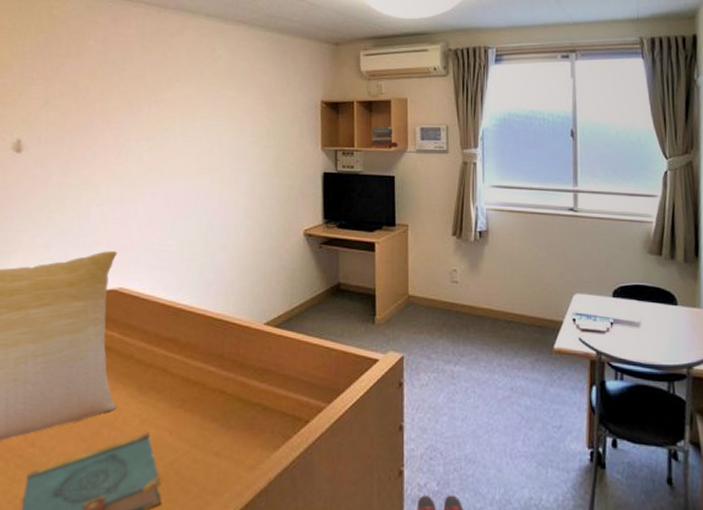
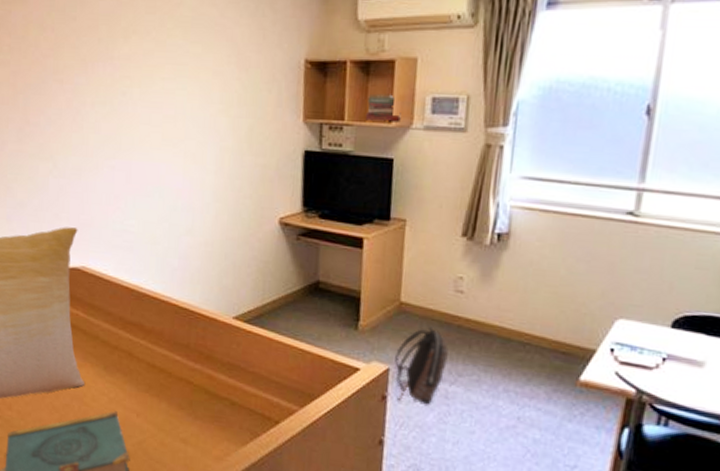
backpack: none [408,315,452,385] -> present [395,327,449,404]

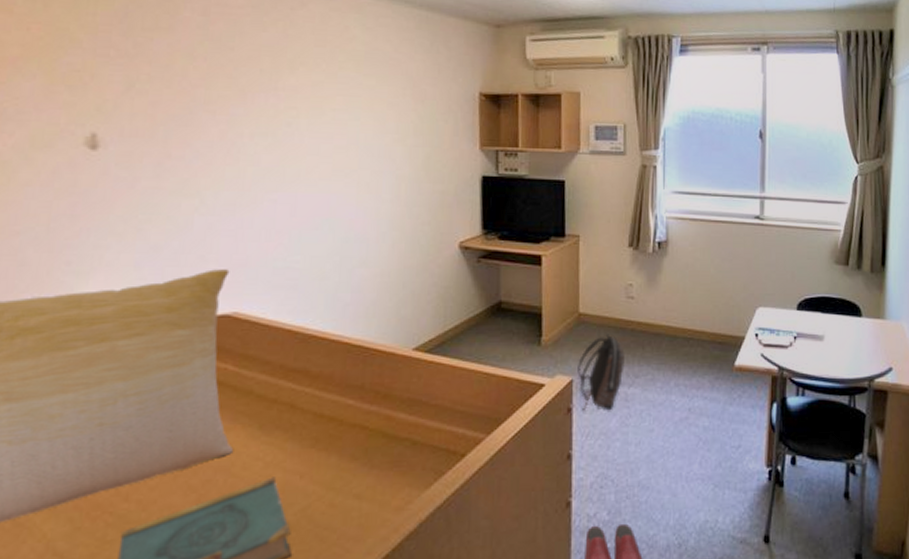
books: present [364,93,401,122] -> none [537,123,569,148]

